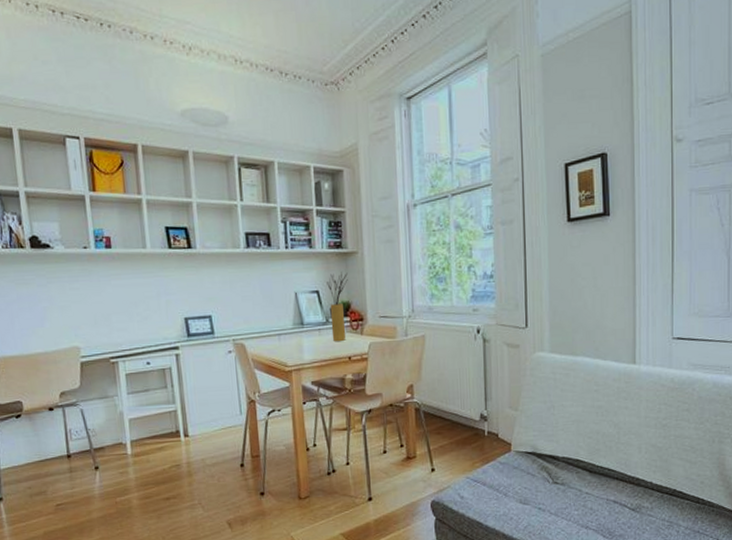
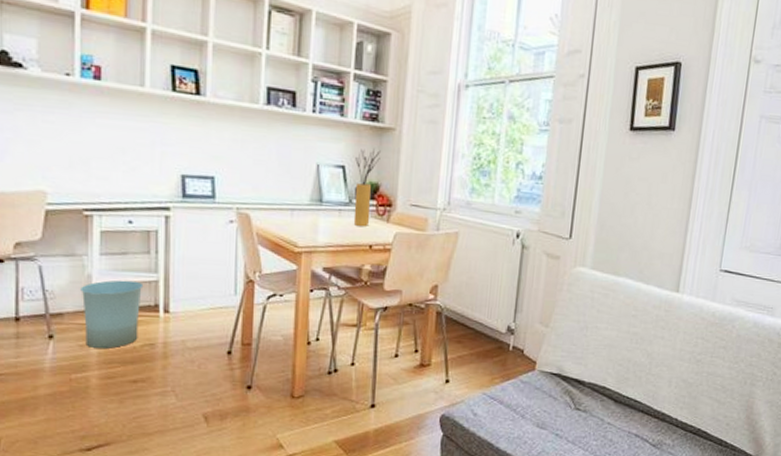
waste bin: none [115,412,166,473] -> present [81,280,144,349]

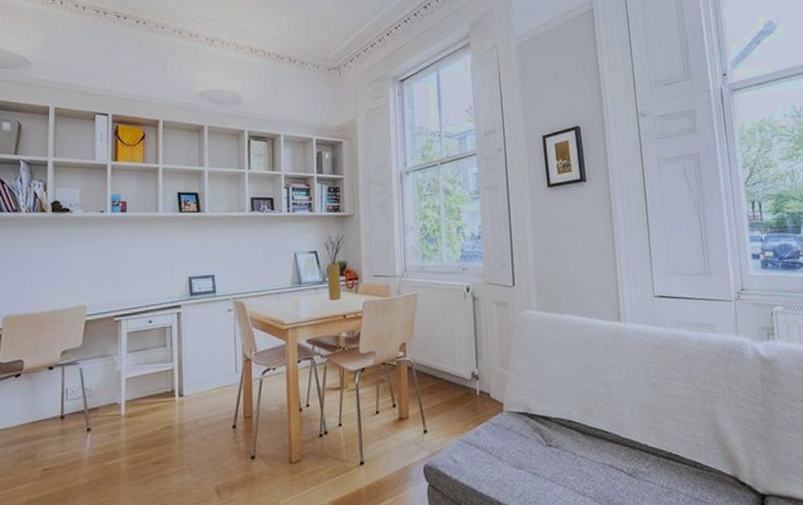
waste bin: present [81,280,144,349] -> none [112,371,162,436]

